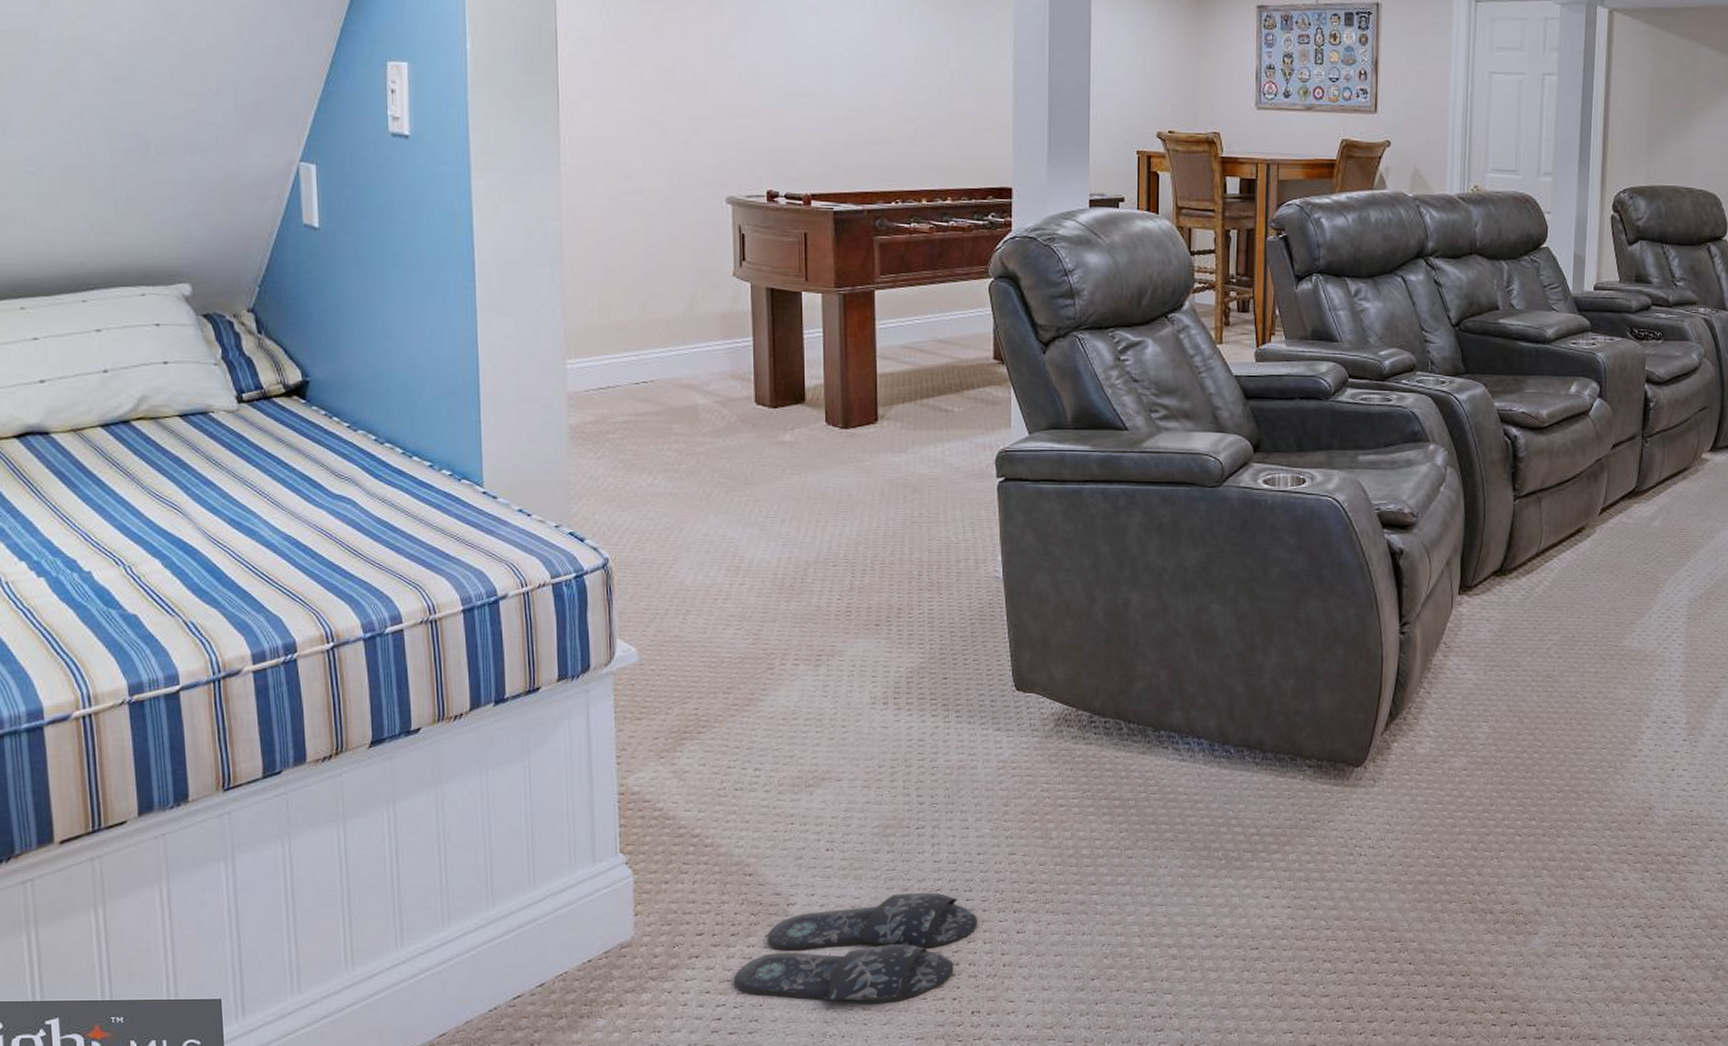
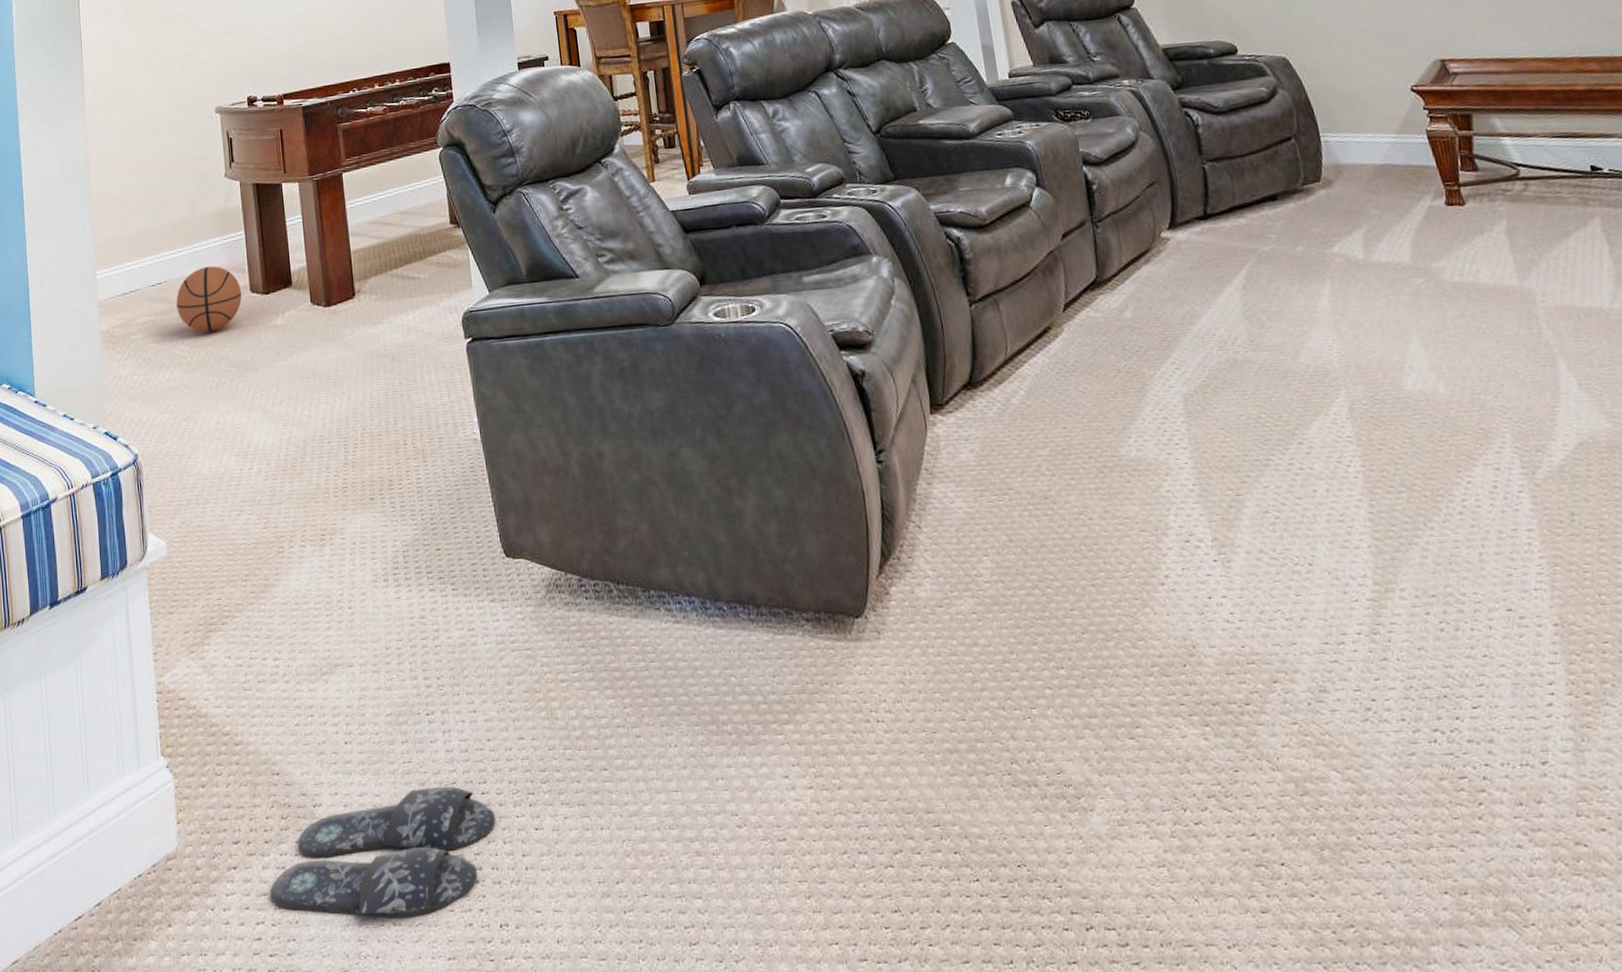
basketball: none [665,370,744,440] -> present [176,266,242,333]

